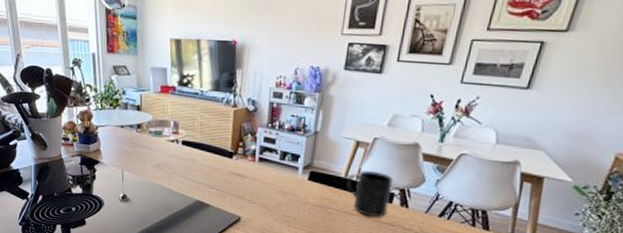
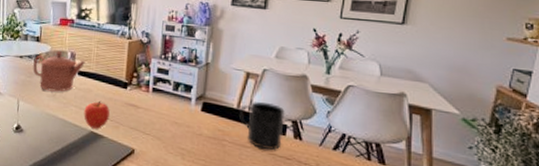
teapot: none [135,120,189,162] -> present [33,51,85,92]
fruit: none [189,171,215,198] -> present [84,101,110,129]

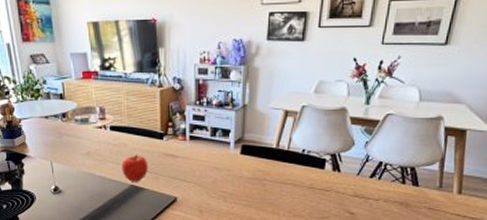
teapot: present [33,51,85,92] -> none [61,107,116,150]
mug: present [238,102,285,151] -> none [278,140,324,185]

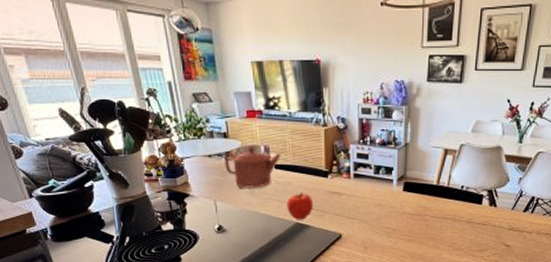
teapot: none [61,107,116,150] -> present [224,146,281,188]

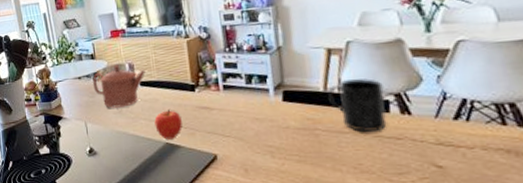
mug: none [438,177,481,219] -> present [326,78,387,133]

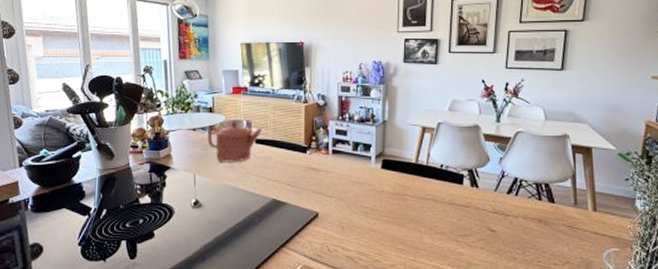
fruit: present [154,110,183,140] -> none [264,168,291,196]
mug: present [326,78,387,133] -> none [417,155,461,201]

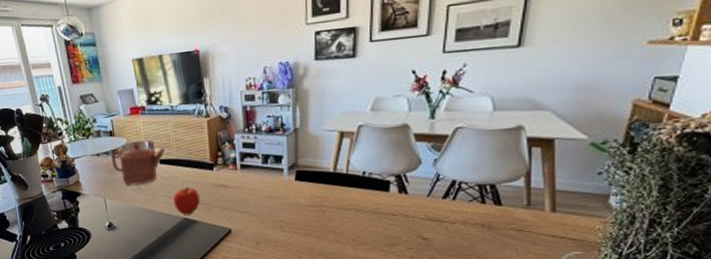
fruit: none [264,168,291,196] -> present [173,187,200,215]

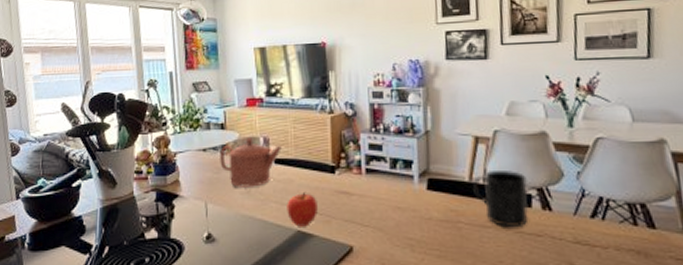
mug: none [336,161,387,210] -> present [472,171,529,228]

